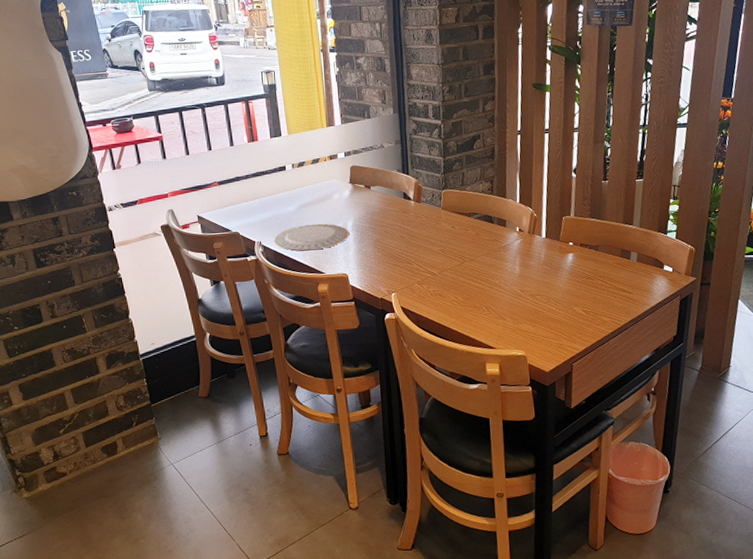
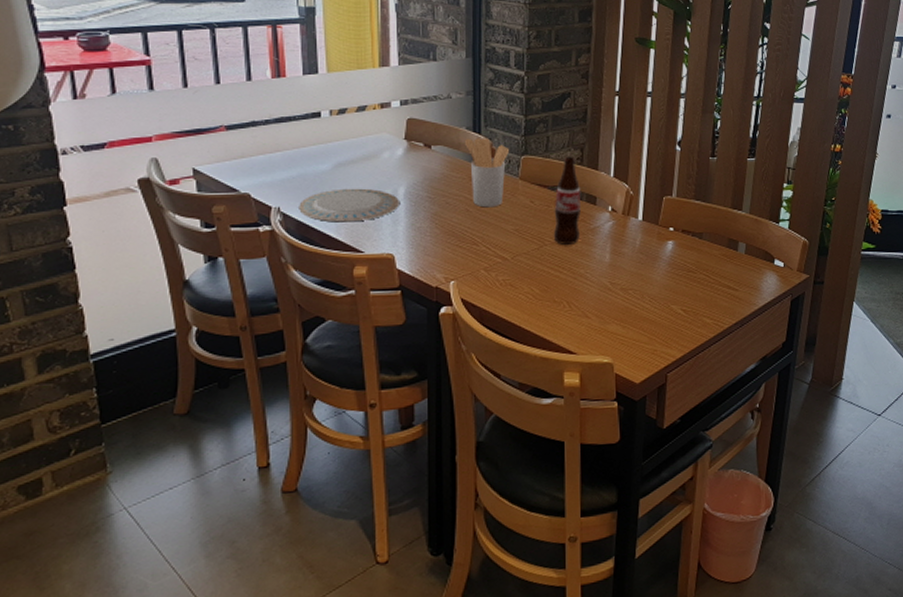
utensil holder: none [397,177,433,234] -> present [465,138,510,208]
bottle: none [471,187,494,261] -> present [553,156,581,244]

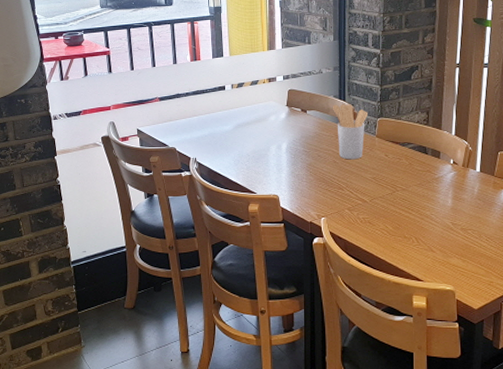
plate: present [299,188,399,222] -> none [209,144,282,170]
bottle: present [553,156,581,244] -> none [404,118,427,191]

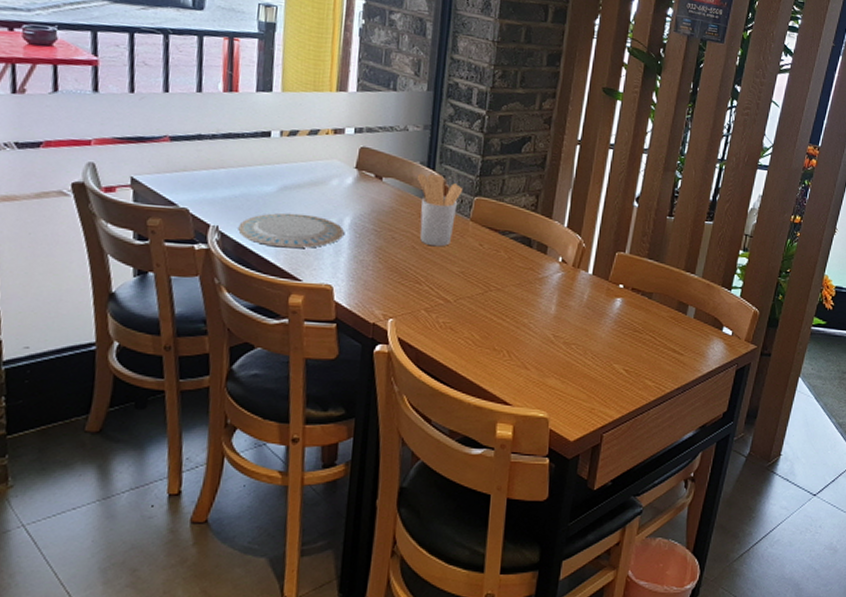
plate: none [209,144,282,170] -> present [238,212,344,249]

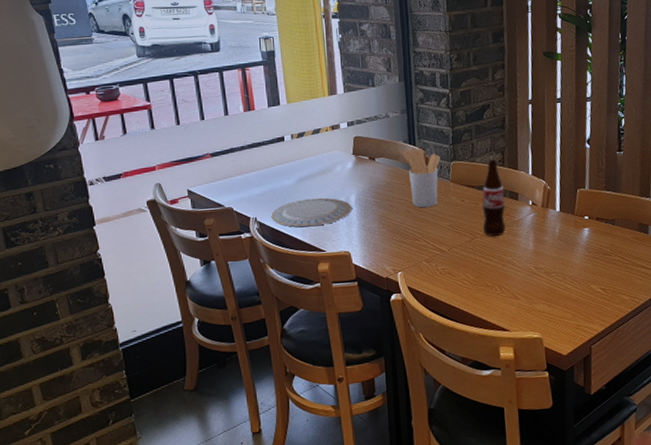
bottle: none [499,201,532,292] -> present [482,159,506,236]

